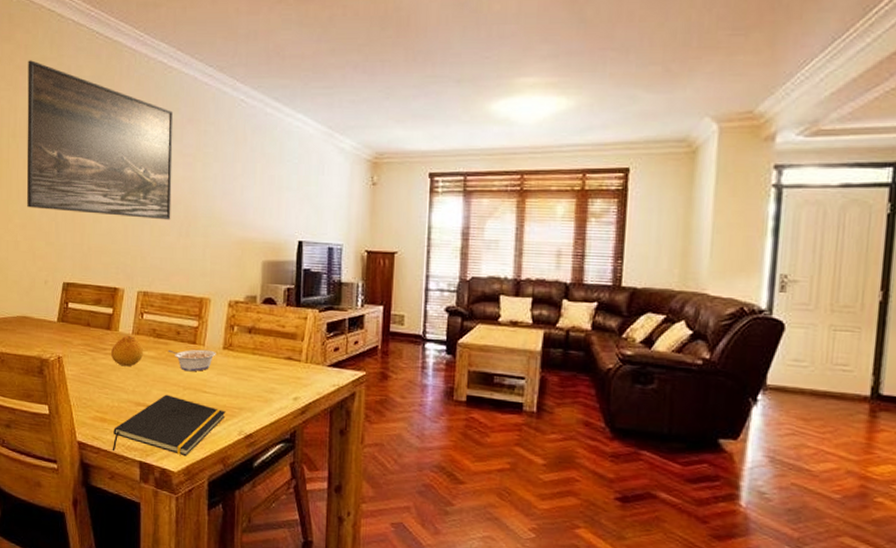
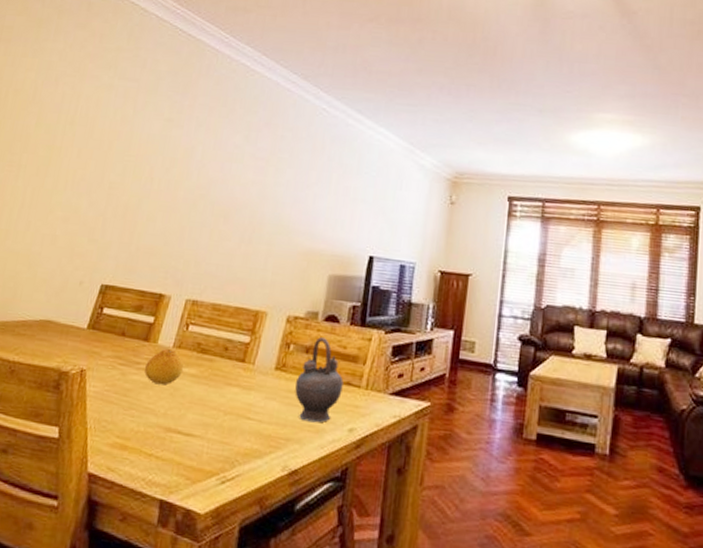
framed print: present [26,60,174,220] -> none [73,49,251,225]
notepad: present [112,394,226,457] -> none [128,419,270,495]
legume: present [167,349,216,372] -> none [211,367,267,394]
teapot: none [243,318,285,394] -> present [295,337,344,423]

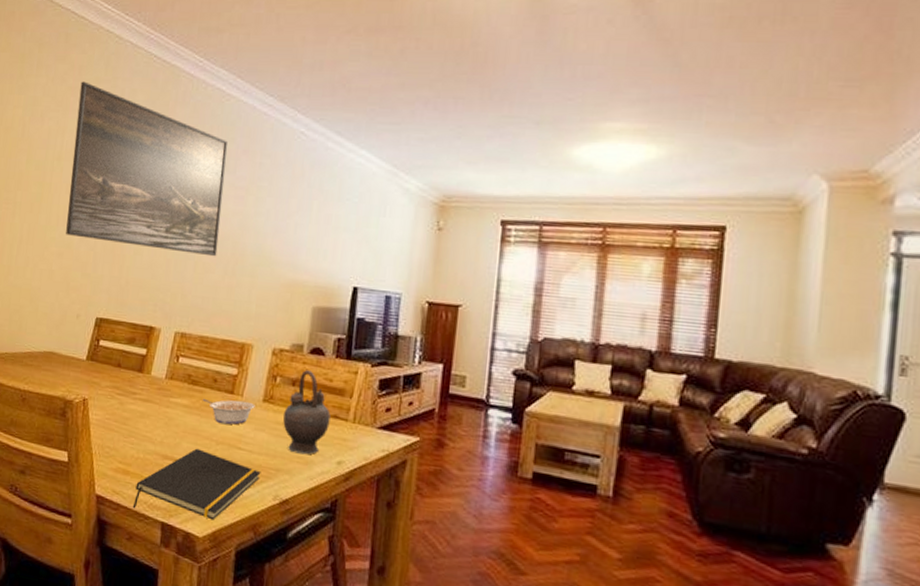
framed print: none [73,49,251,225] -> present [66,81,228,257]
notepad: none [128,419,270,495] -> present [132,448,261,521]
fruit: present [144,349,184,385] -> none [140,380,177,415]
legume: none [211,367,267,394] -> present [202,398,255,425]

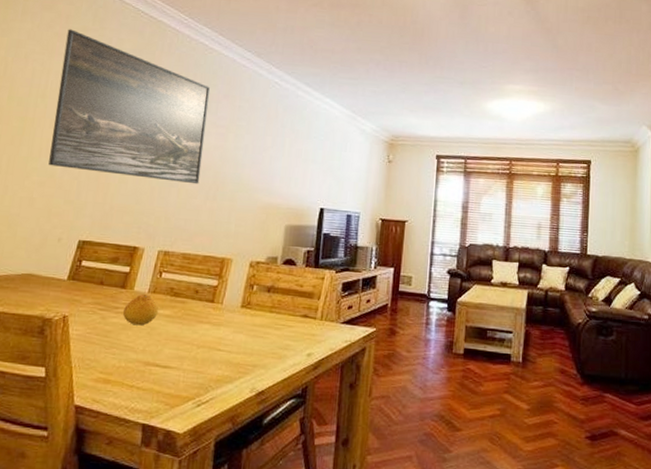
notepad: present [132,448,261,521] -> none [113,353,239,417]
fruit: none [140,380,177,415] -> present [122,294,159,326]
legume: present [202,398,255,425] -> none [184,307,234,330]
teapot: present [283,370,331,455] -> none [259,278,301,351]

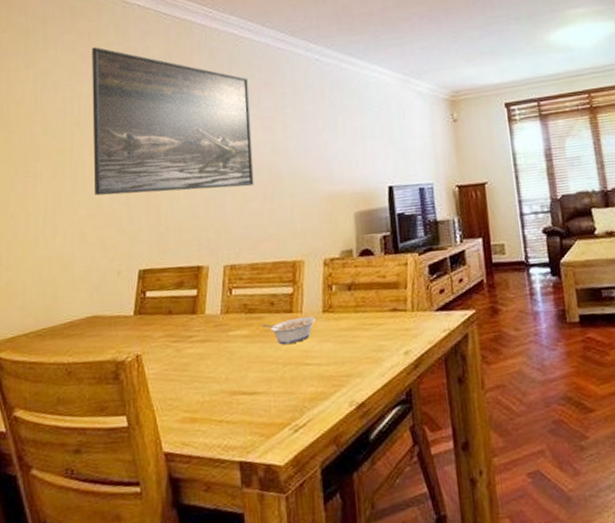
fruit: present [122,294,159,326] -> none [197,316,236,353]
legume: none [184,307,234,330] -> present [262,316,316,345]

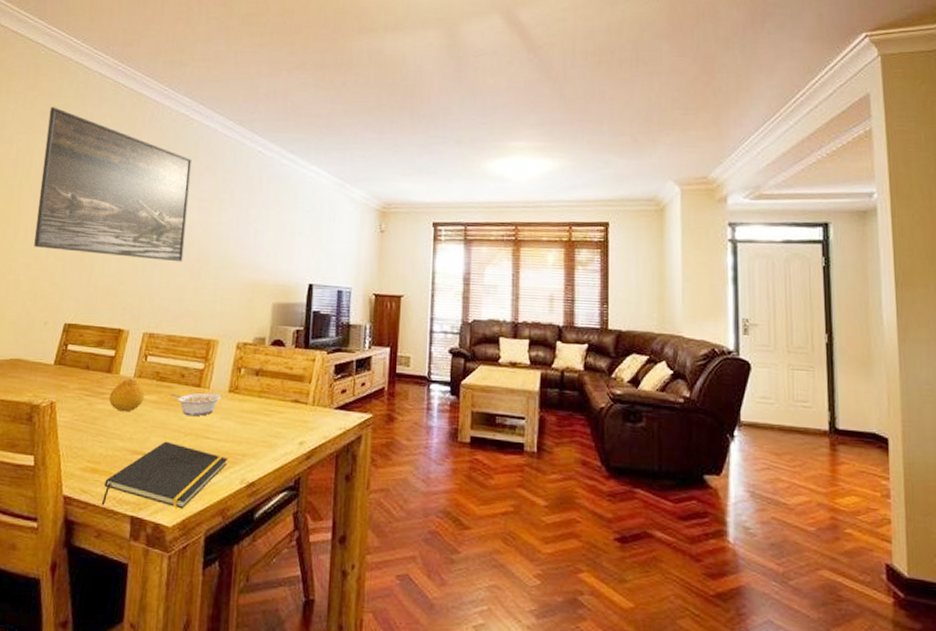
fruit: none [197,316,236,353] -> present [109,379,145,412]
notepad: none [206,375,333,457] -> present [101,441,228,509]

